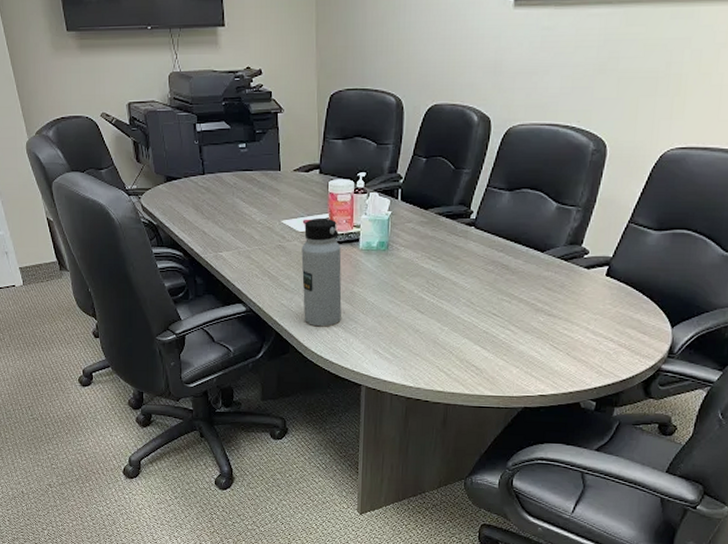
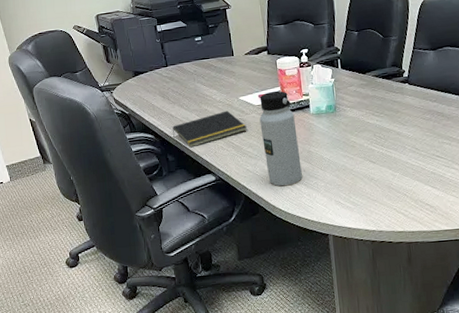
notepad: none [204,234,286,272] -> present [173,110,247,148]

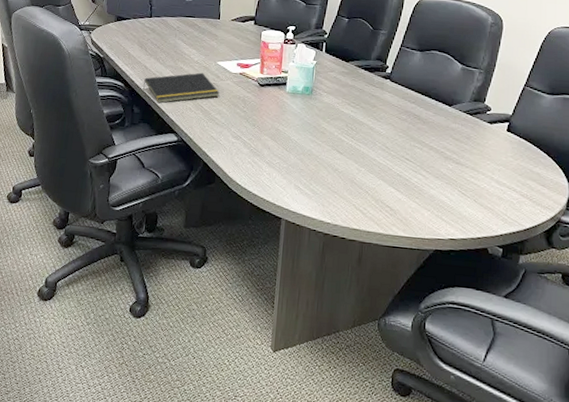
water bottle: present [259,90,303,186] -> none [231,62,269,161]

